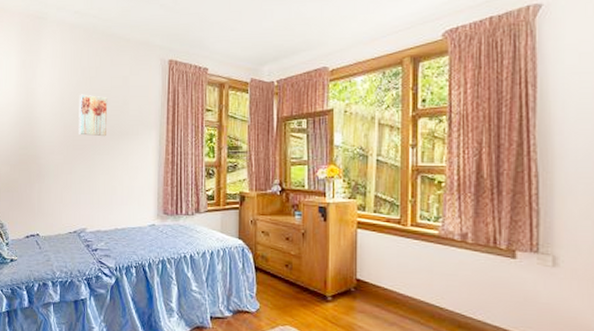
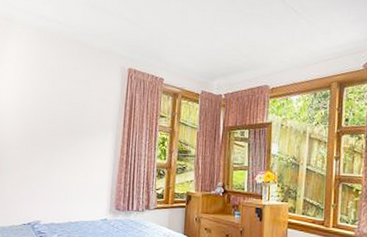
wall art: present [78,94,108,137] -> none [38,94,69,135]

